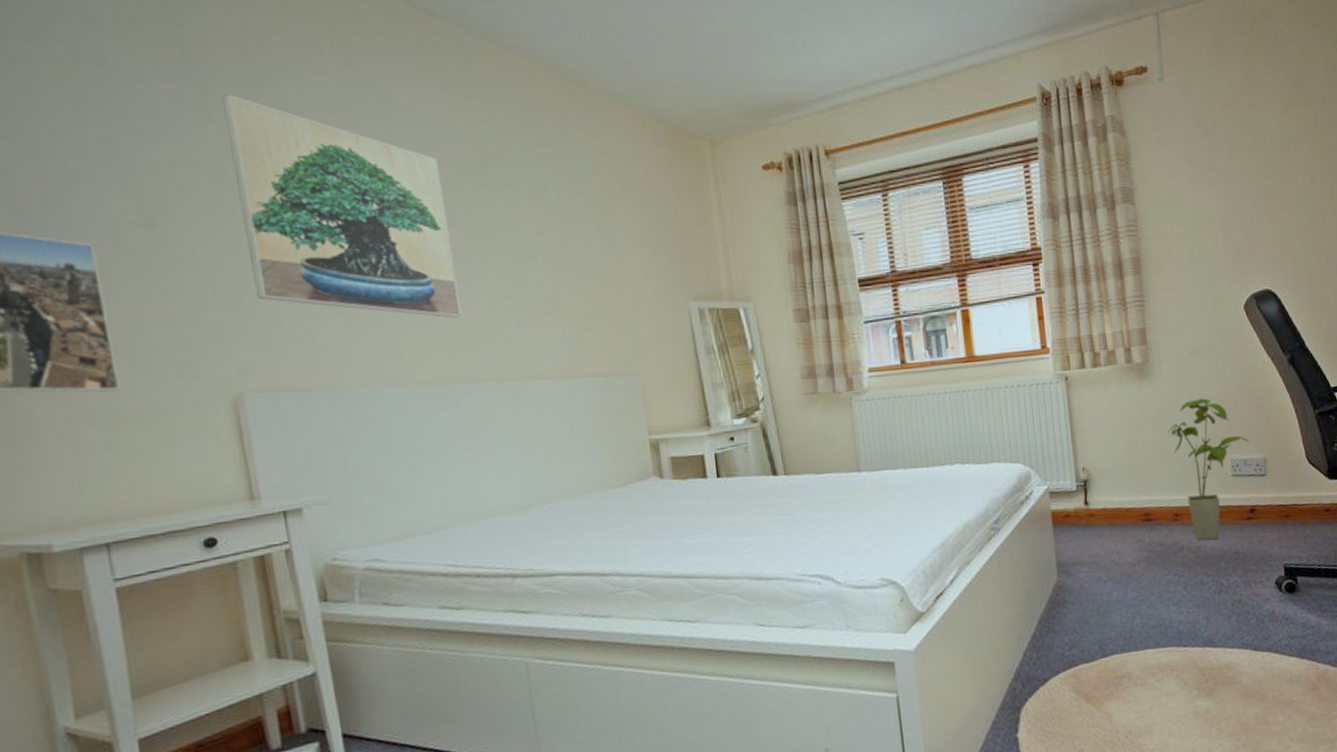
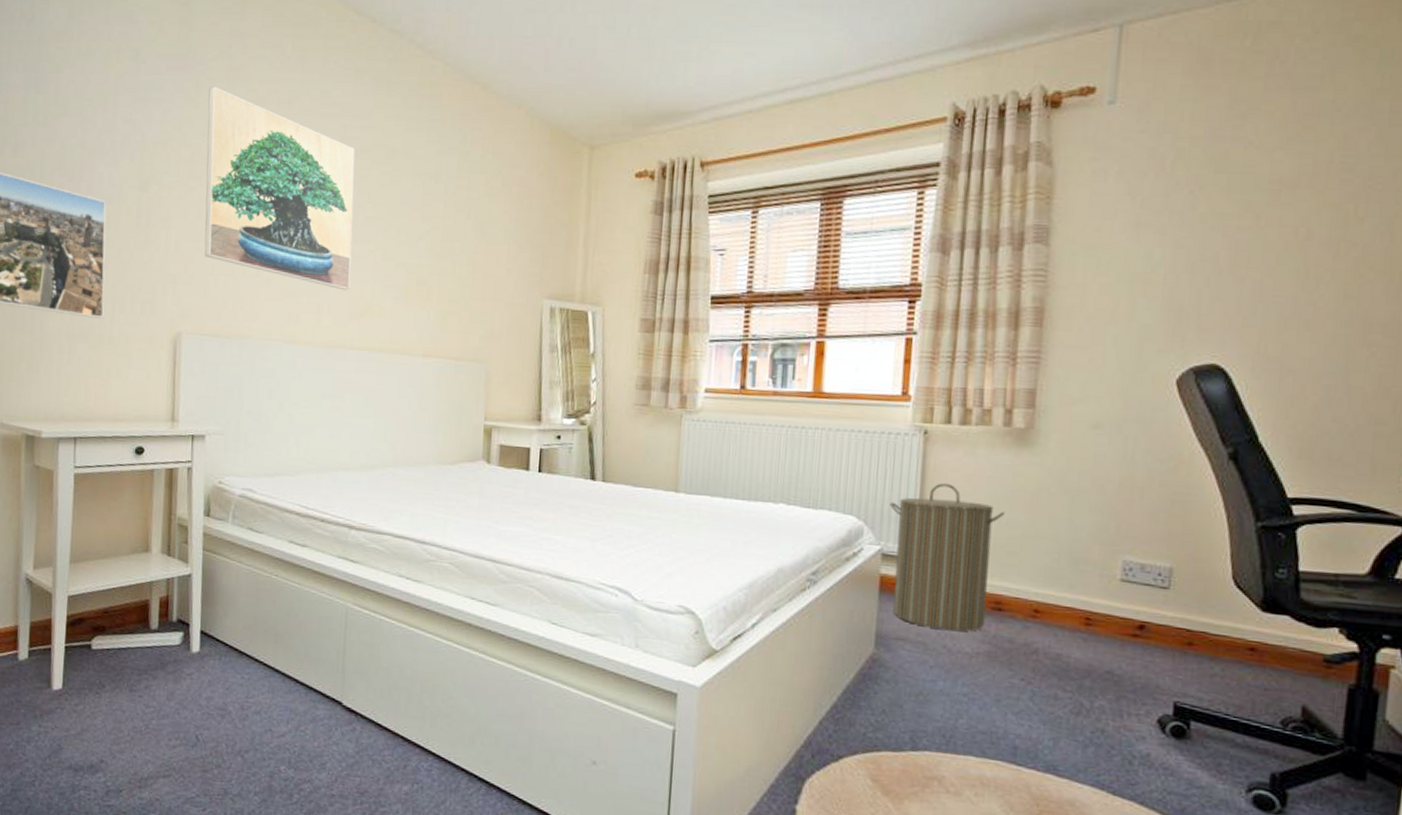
laundry hamper: none [1048,420,1140,549] -> present [890,482,1005,632]
house plant: present [1167,398,1249,541] -> none [1042,481,1153,650]

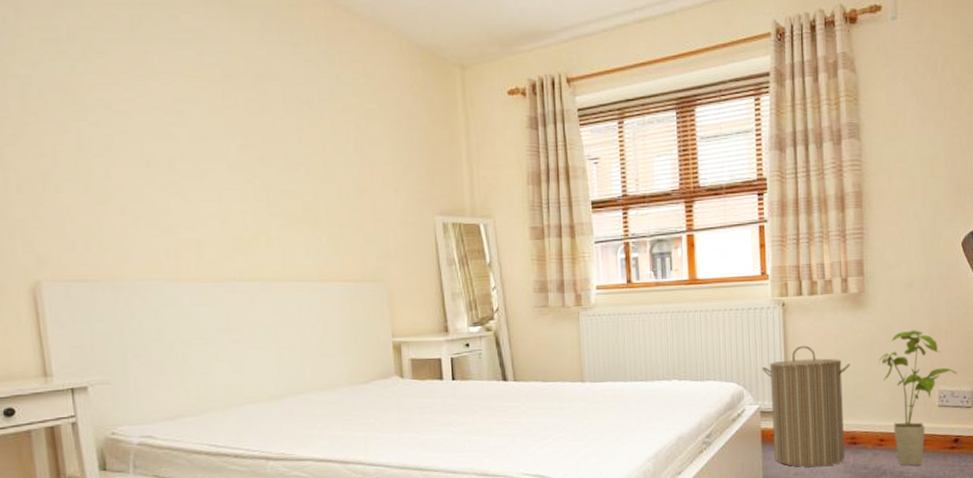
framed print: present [204,86,355,291] -> none [31,11,232,222]
house plant: none [1042,481,1153,650] -> present [878,330,958,466]

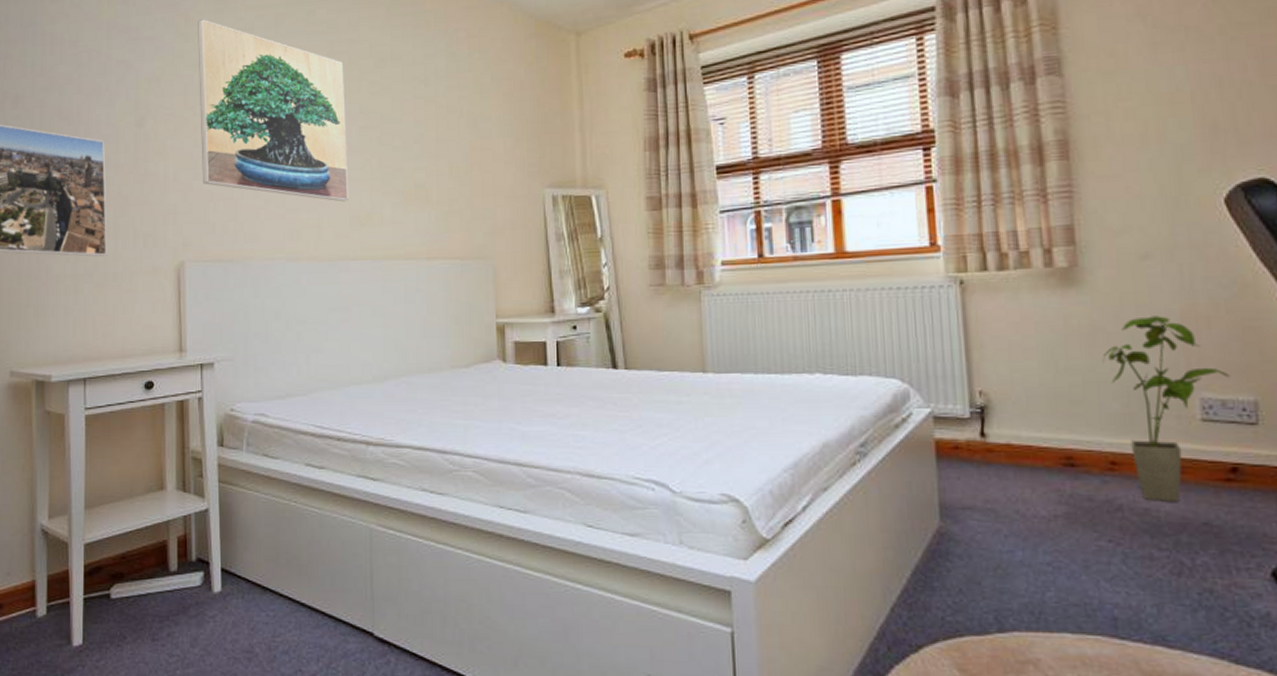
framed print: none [31,11,232,222] -> present [198,19,349,202]
laundry hamper: present [762,345,850,467] -> none [934,333,1061,494]

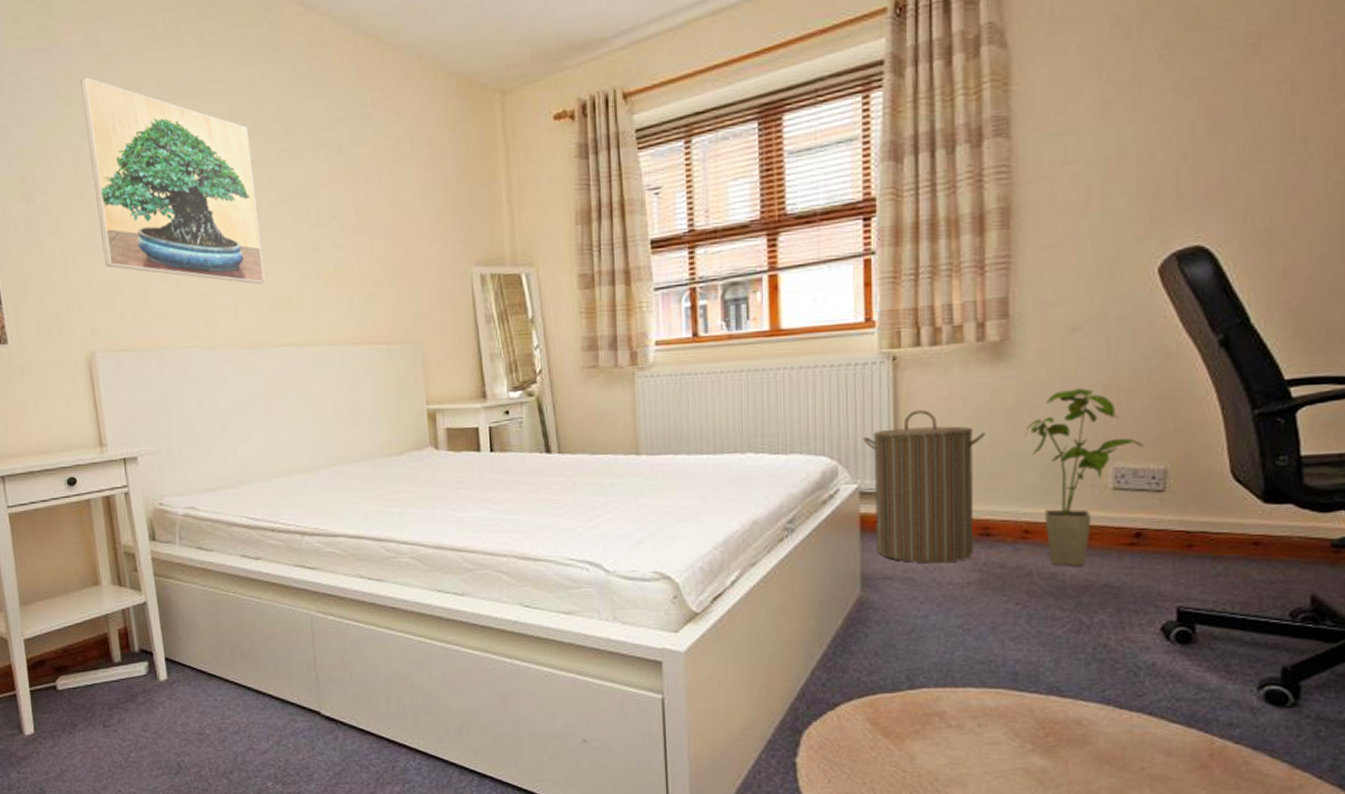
laundry hamper: none [934,333,1061,494] -> present [863,409,985,564]

